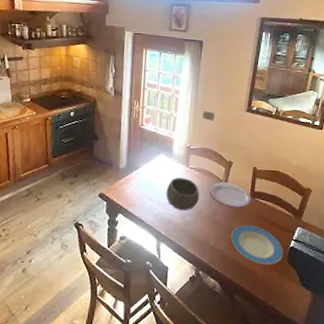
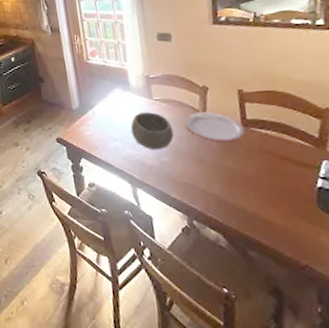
plate: present [230,225,284,265] -> none [225,162,310,212]

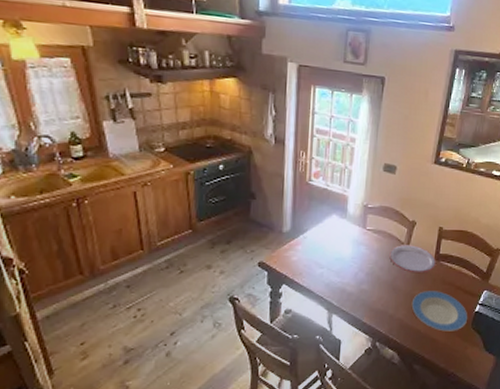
bowl: present [130,112,174,149] -> none [338,241,377,277]
plate: none [225,162,310,212] -> present [411,291,468,332]

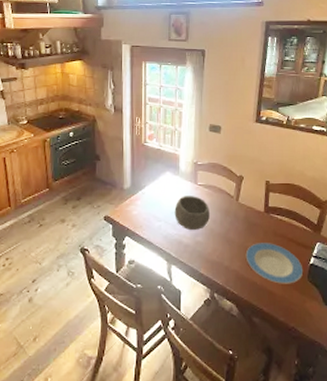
bowl: none [338,241,377,277] -> present [174,196,210,230]
plate: present [389,245,436,273] -> none [221,198,266,226]

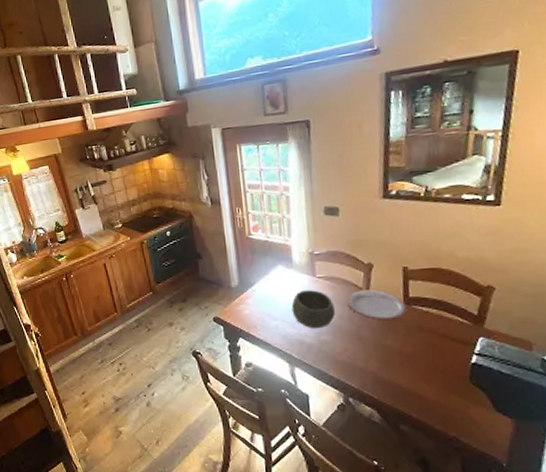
plate: none [221,198,266,226] -> present [347,289,407,321]
plate: present [245,243,304,284] -> none [383,339,463,387]

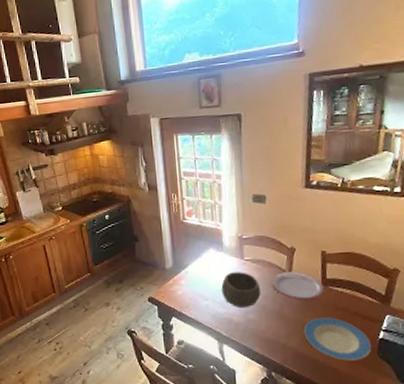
plate: none [383,339,463,387] -> present [303,317,372,361]

